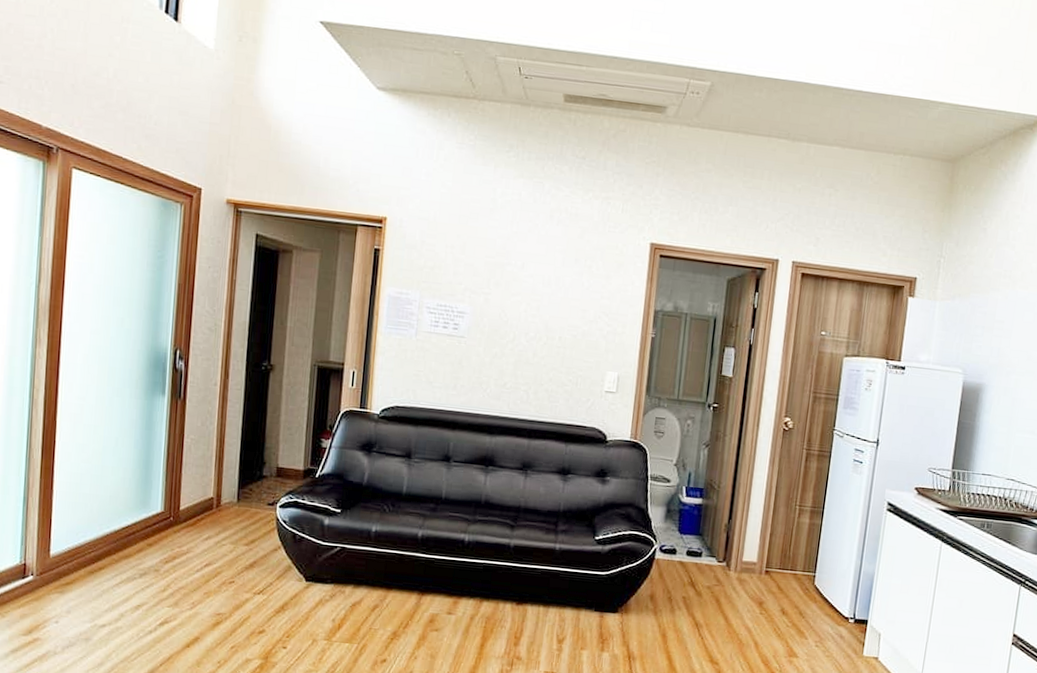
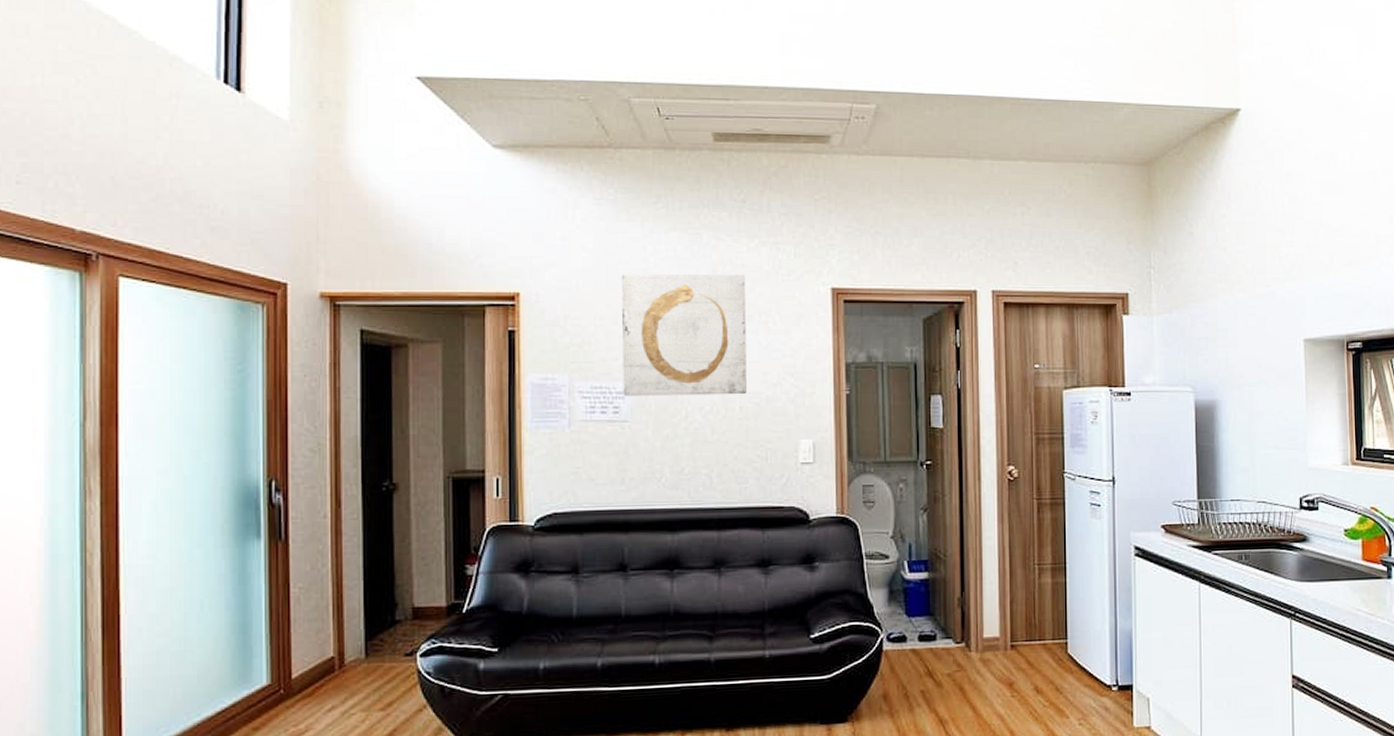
wall art: none [463,211,578,327] -> present [622,273,747,396]

